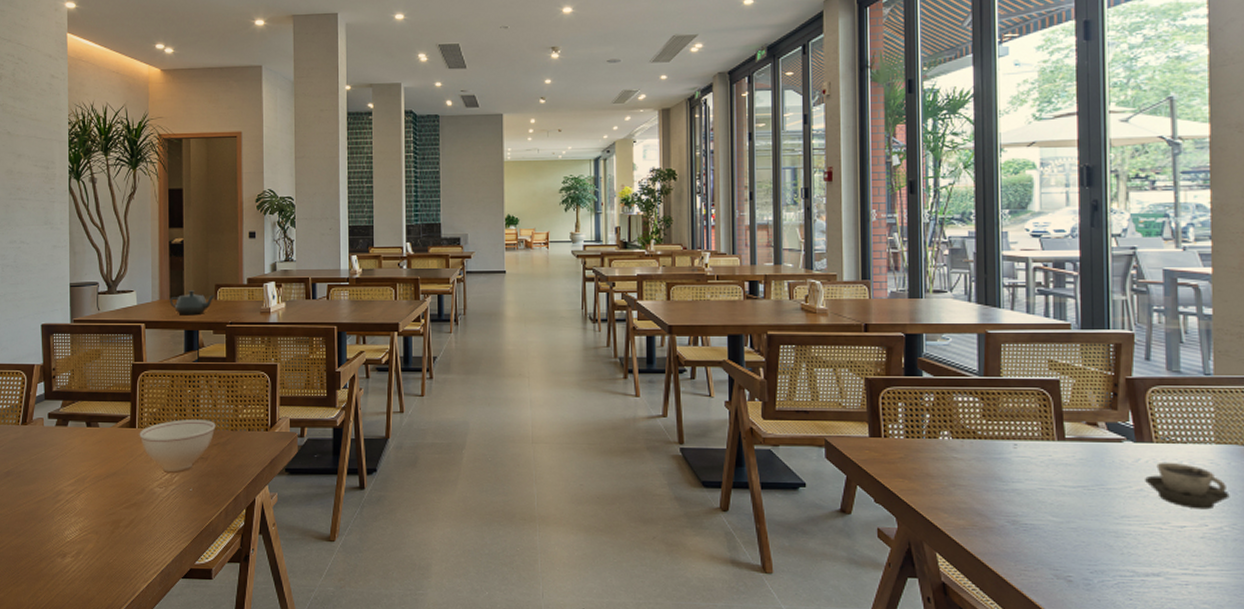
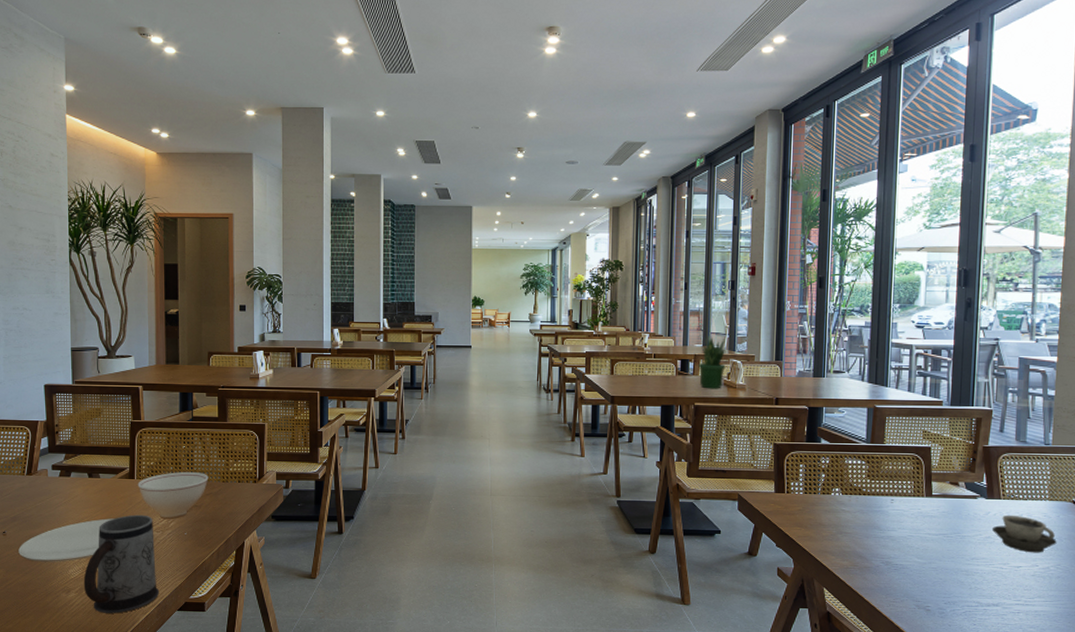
plate: none [12,473,113,523] -> present [18,518,114,562]
mug: none [80,468,163,581] -> present [83,514,160,614]
teapot: present [169,290,216,316] -> none [165,357,209,379]
planter: none [770,251,807,315] -> present [698,335,730,389]

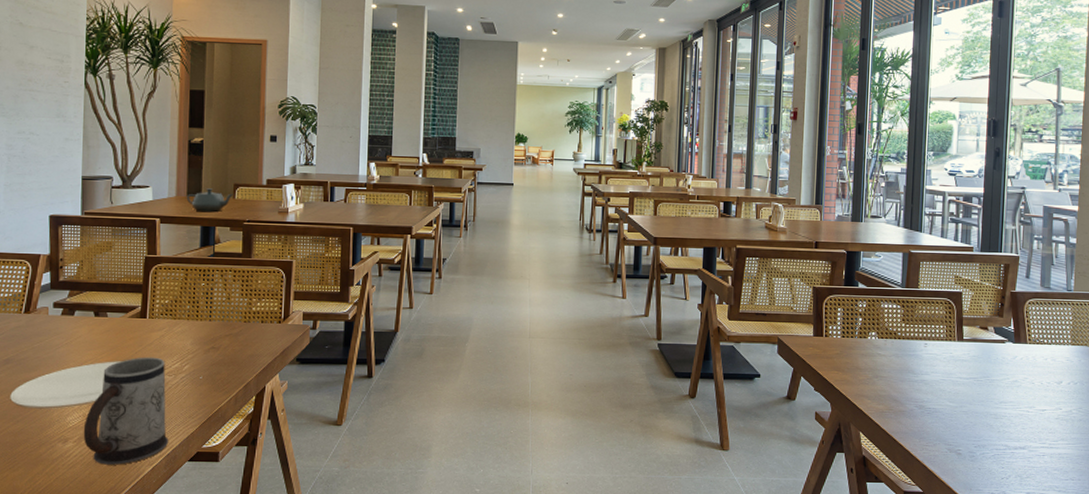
bowl: present [137,472,209,520] -> none [149,311,229,363]
teapot: none [165,357,209,379] -> present [186,188,234,213]
planter: present [698,335,730,389] -> none [741,177,772,232]
cup: present [991,514,1057,553] -> none [1018,359,1079,397]

